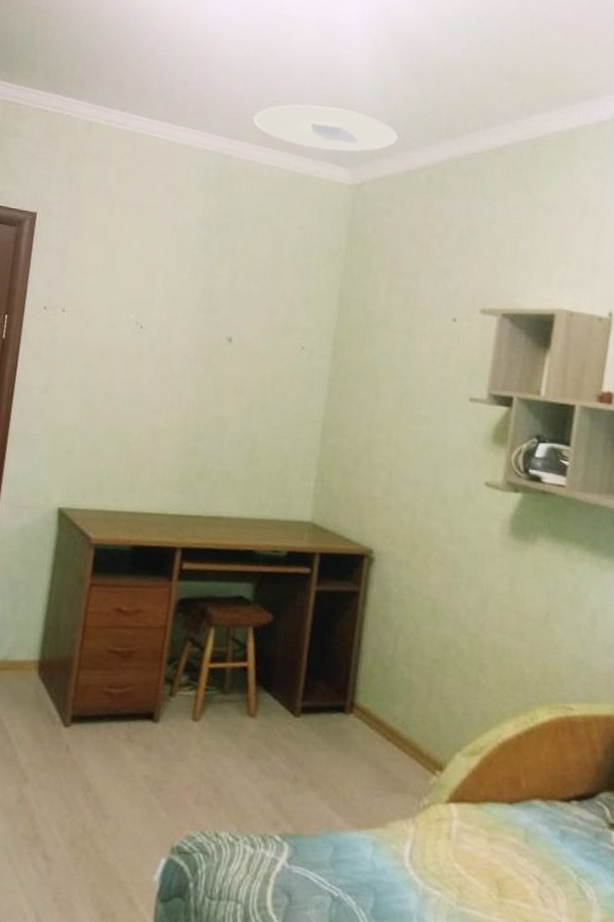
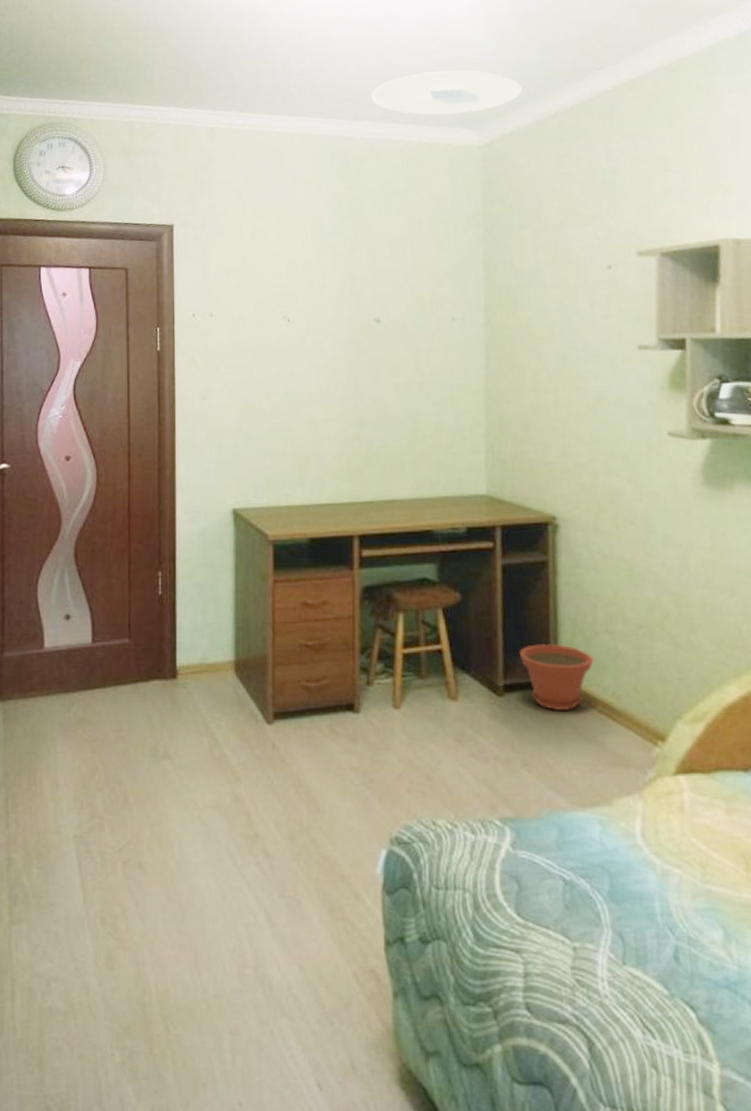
plant pot: none [320,670,389,736] -> present [519,644,594,712]

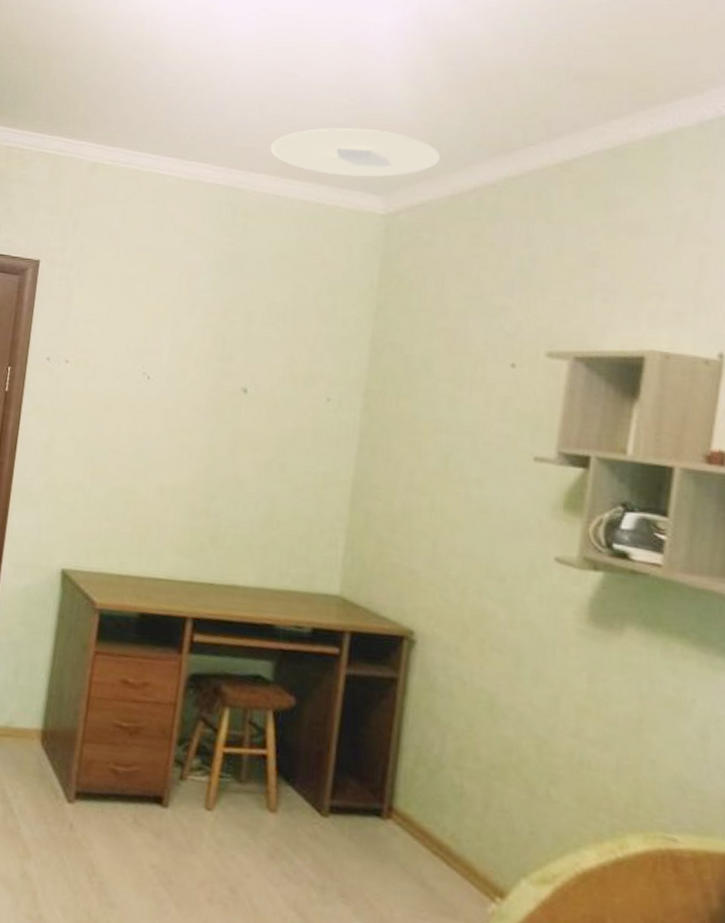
plant pot: present [519,644,594,712] -> none [352,767,435,846]

